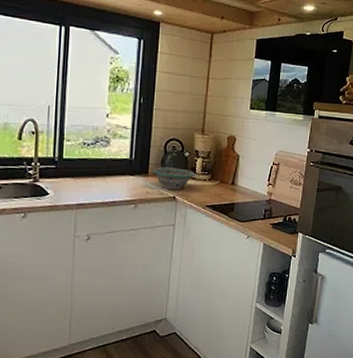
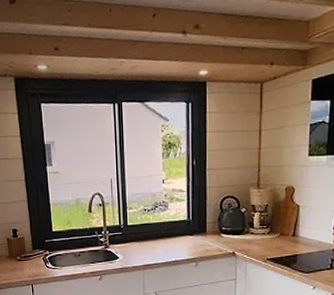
decorative bowl: present [152,167,195,190] -> none [210,224,253,246]

